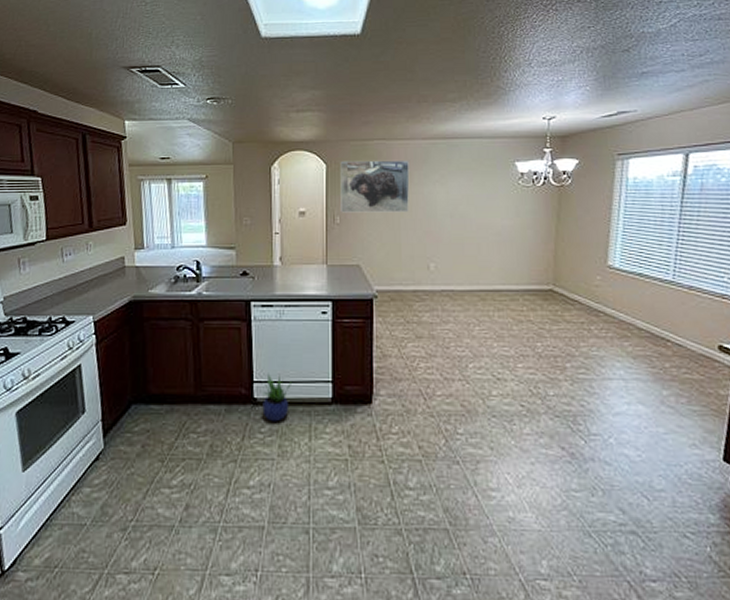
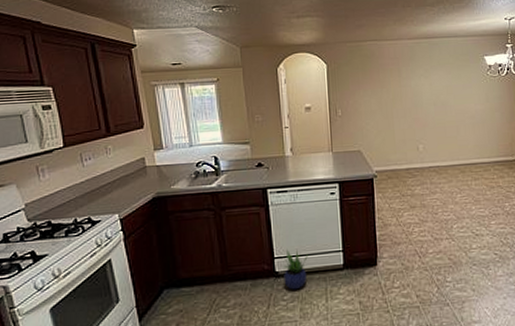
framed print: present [340,160,410,213] -> none [339,59,400,106]

